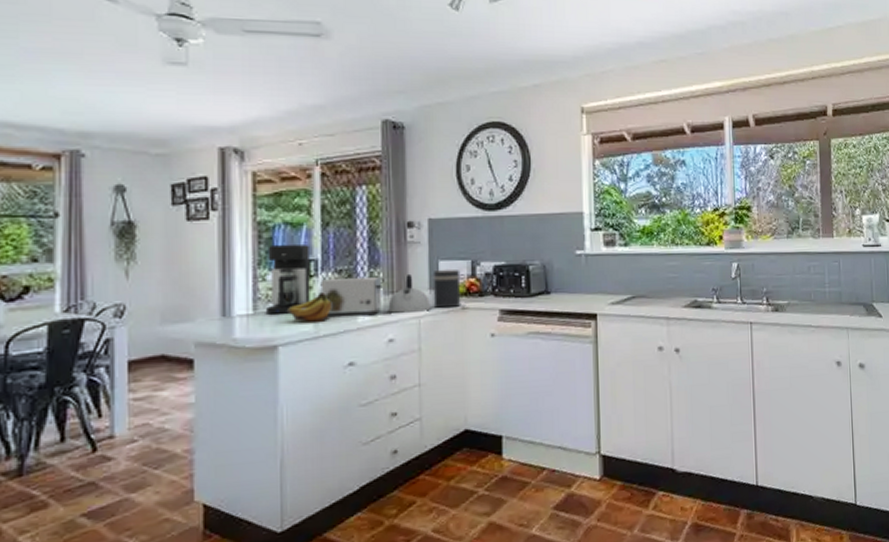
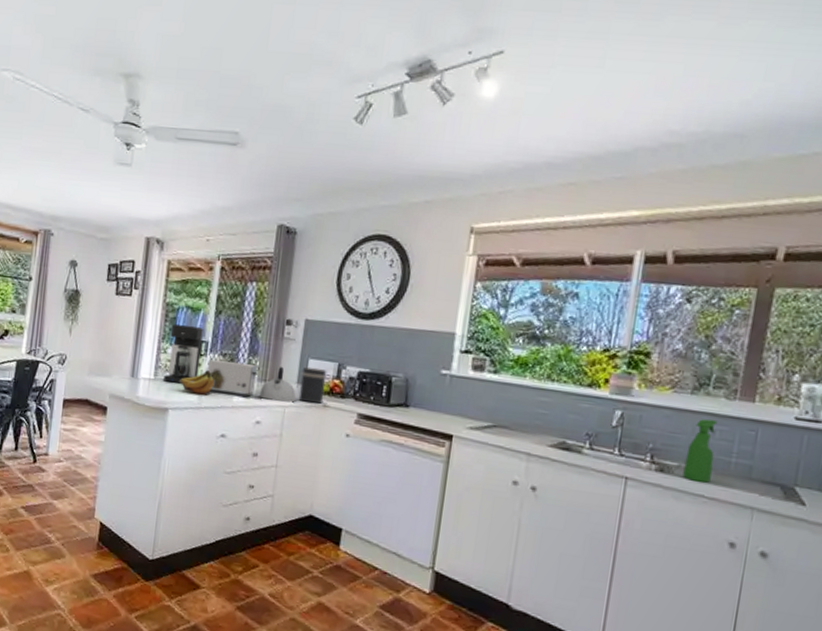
spray bottle: none [792,257,814,314] -> present [682,419,718,483]

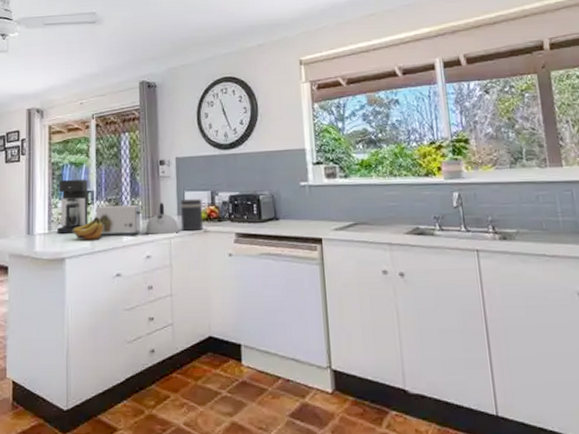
spray bottle: present [682,419,718,483] -> none [520,186,547,243]

